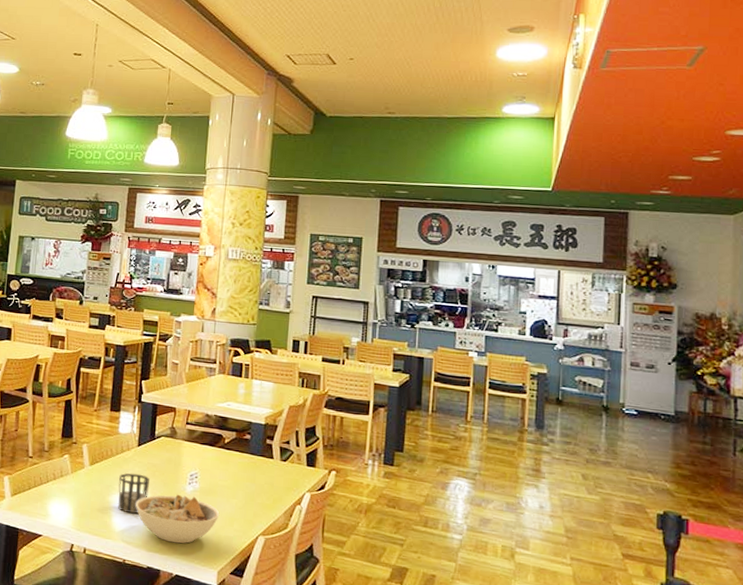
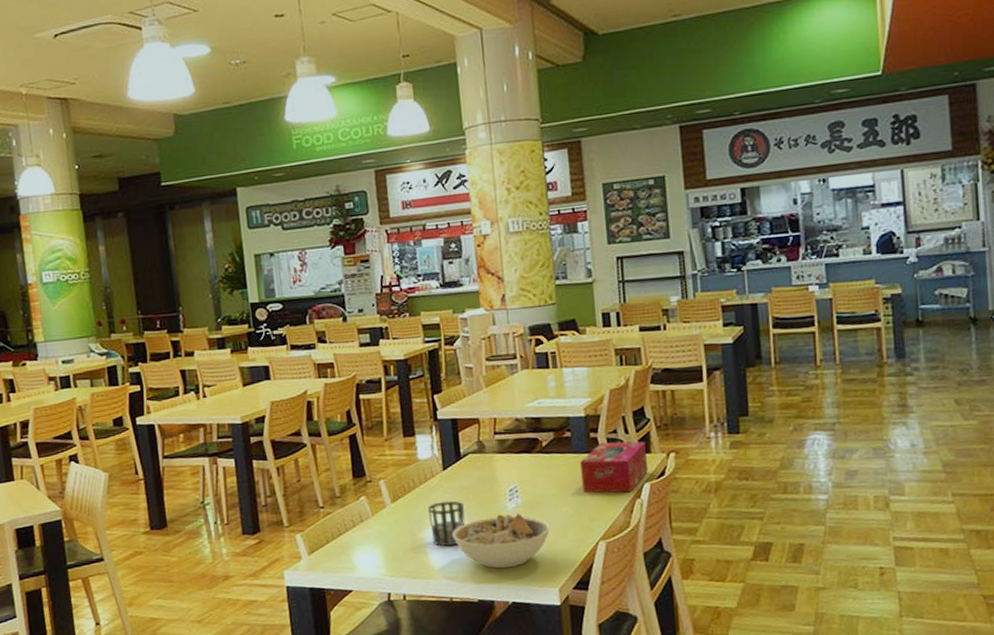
tissue box: none [252,450,312,498] -> present [580,441,648,493]

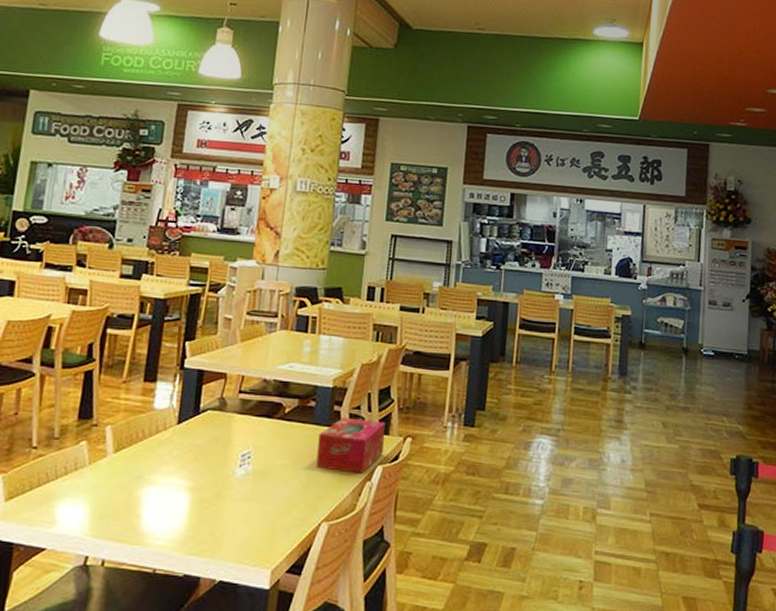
cup: present [428,501,465,547] -> none [149,458,191,510]
bowl: present [452,513,551,569] -> none [171,480,276,542]

